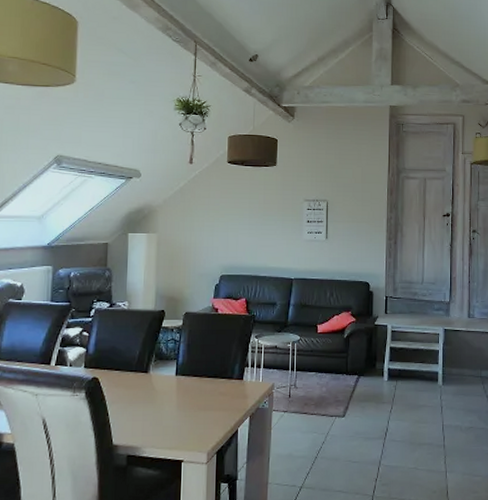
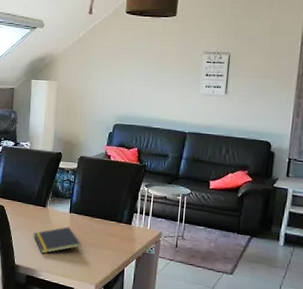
notepad: none [135,391,190,426] -> present [34,226,81,254]

